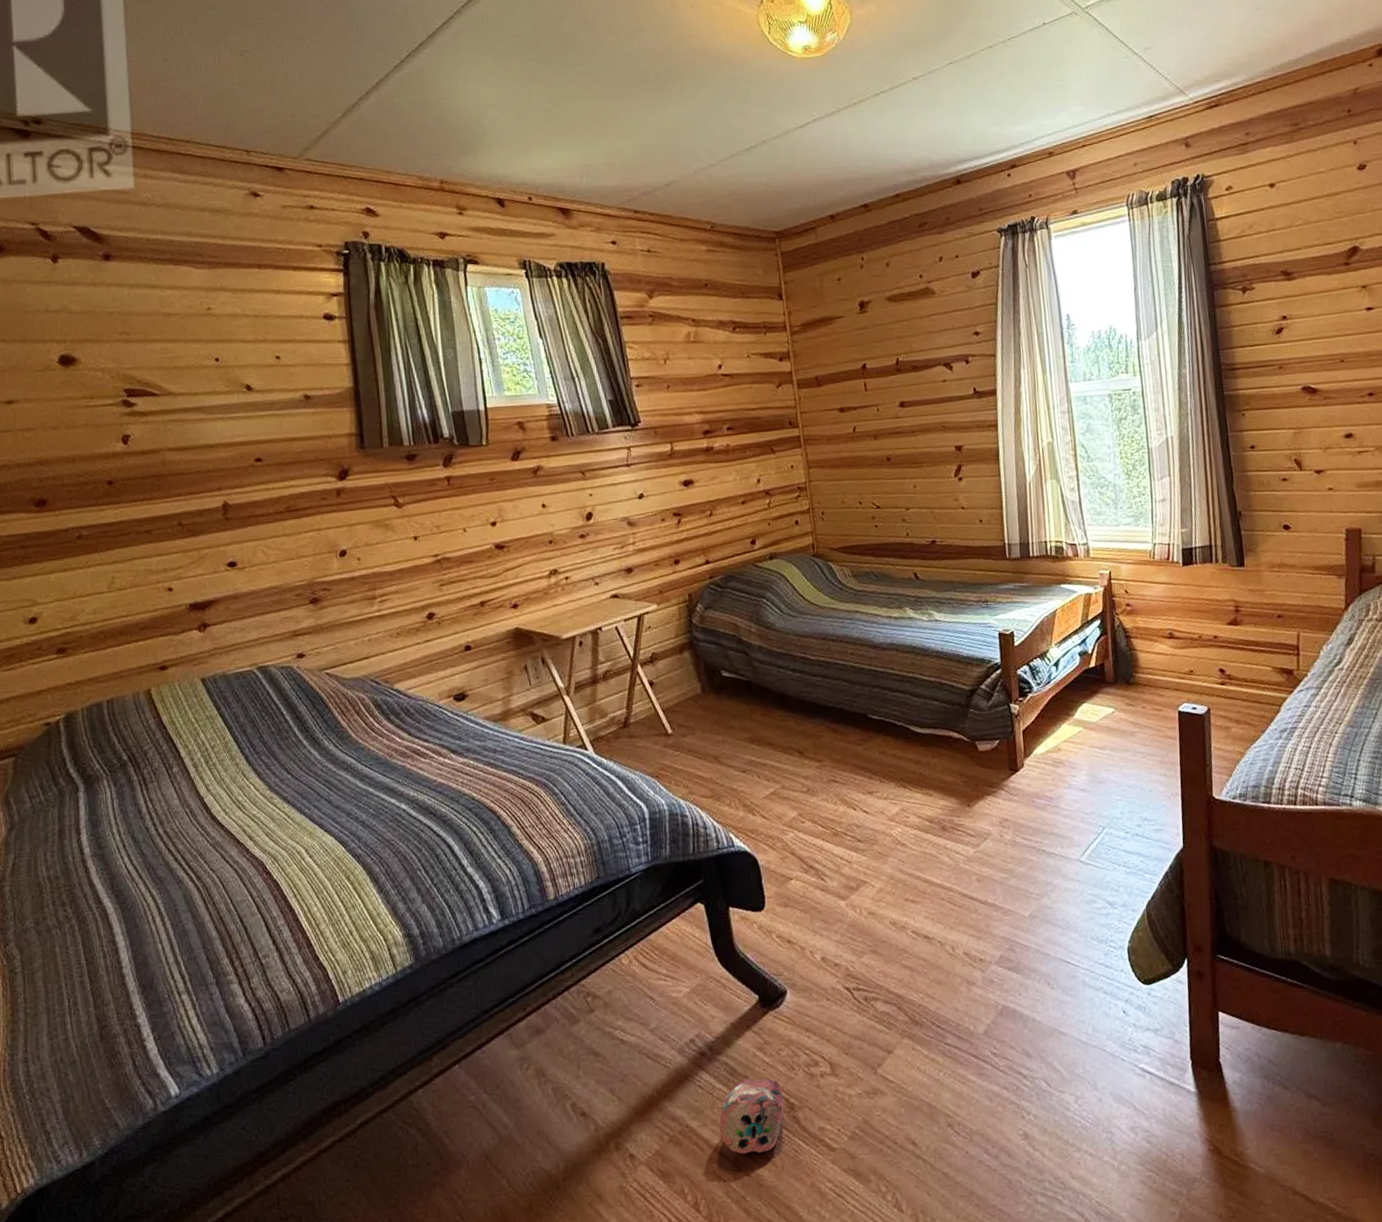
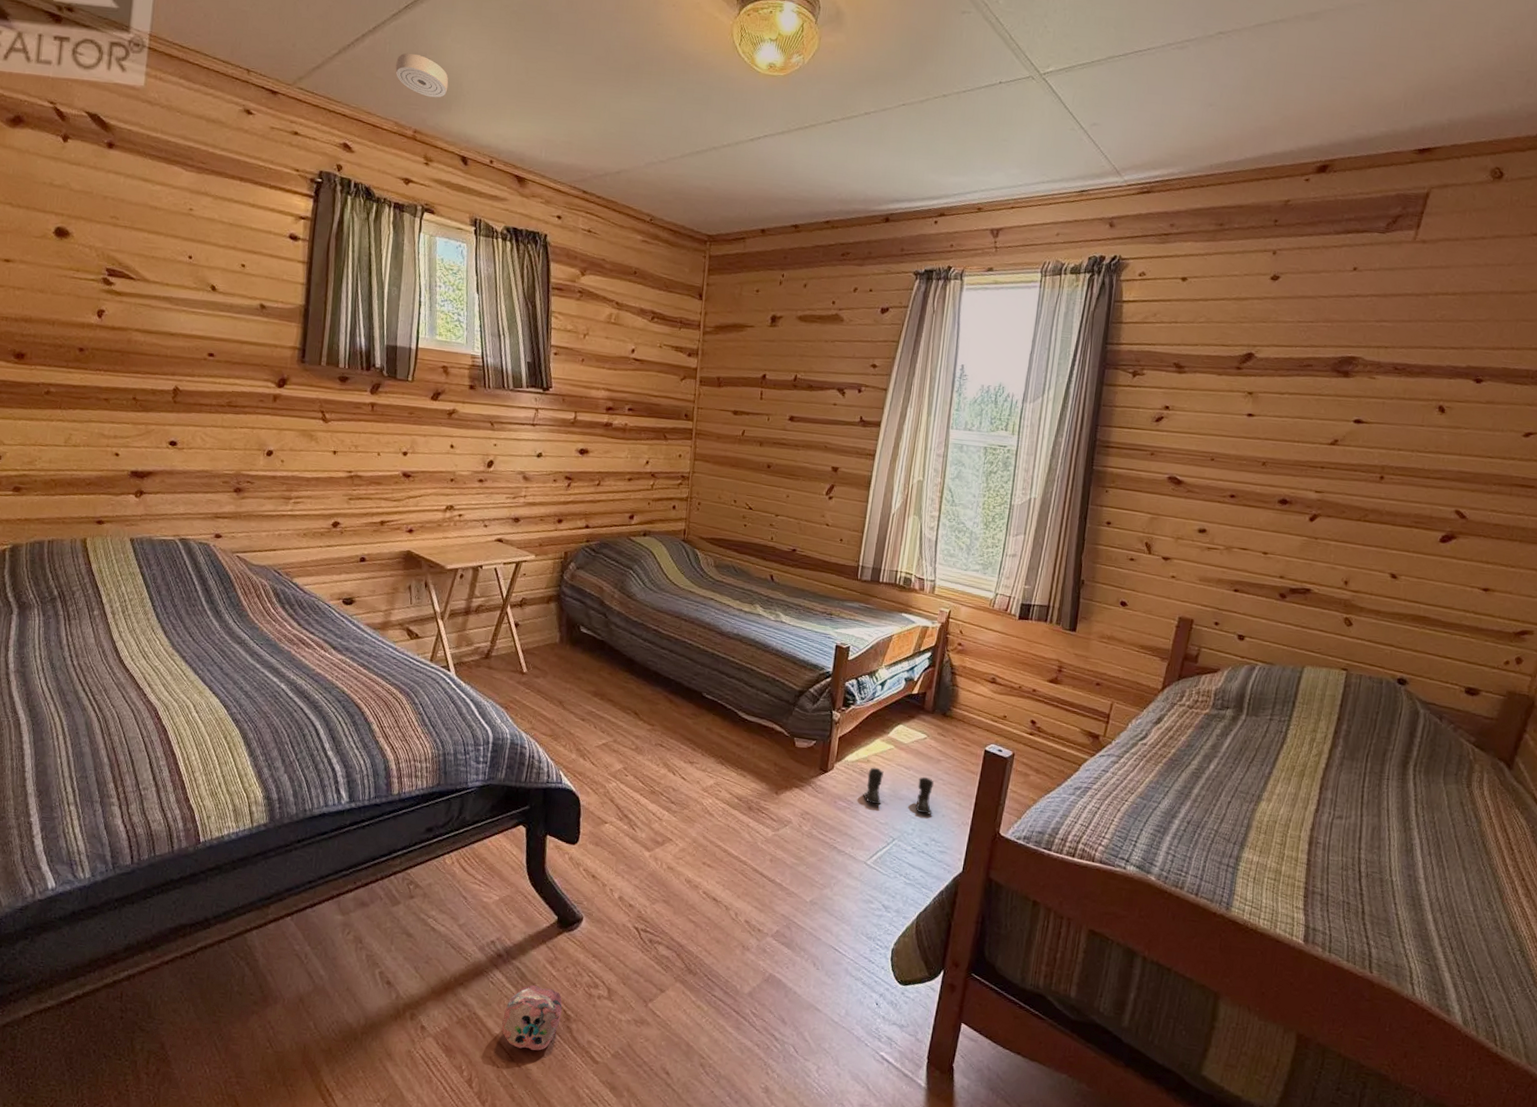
smoke detector: none [408,102,469,144] -> present [395,53,449,98]
boots: none [1060,753,1139,795] -> present [862,767,934,815]

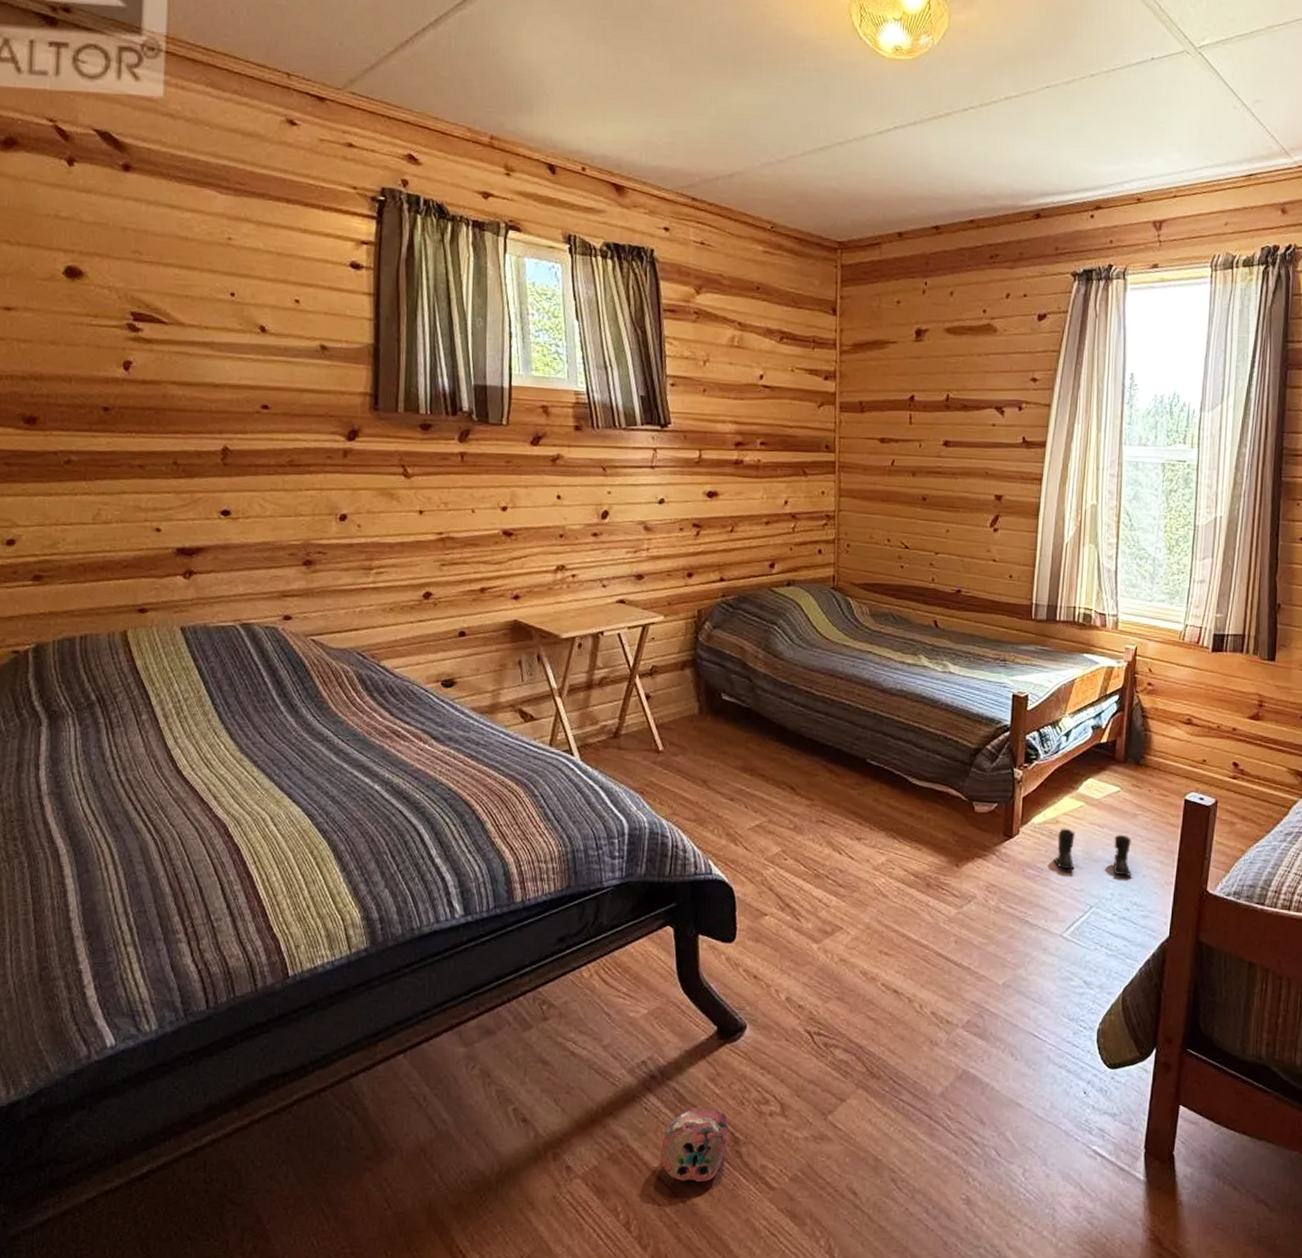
smoke detector: present [395,53,449,98] -> none [464,47,528,98]

